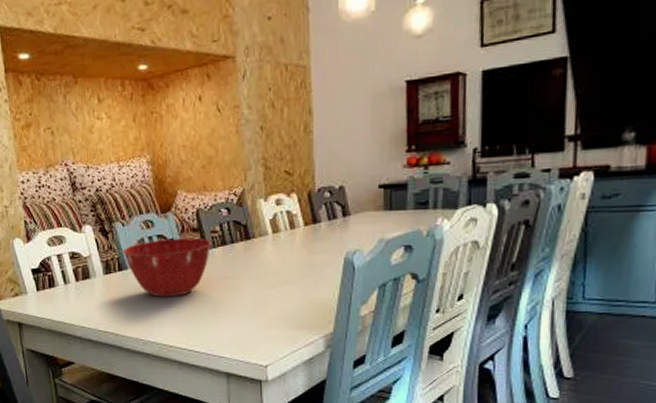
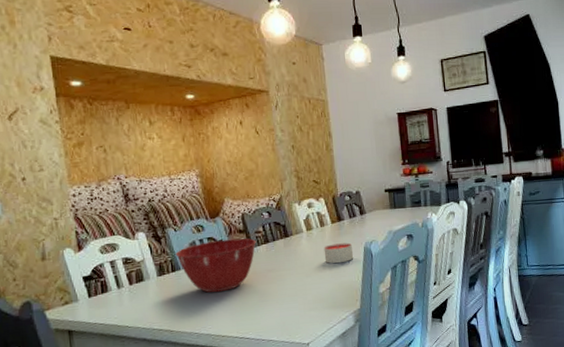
candle: none [292,251,330,276] -> present [324,242,354,264]

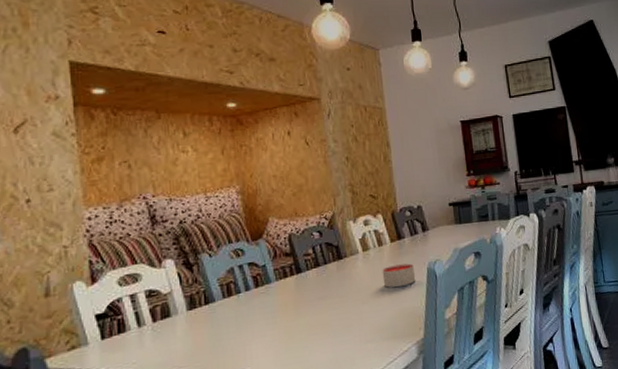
mixing bowl: present [175,238,256,293] -> none [209,262,305,328]

